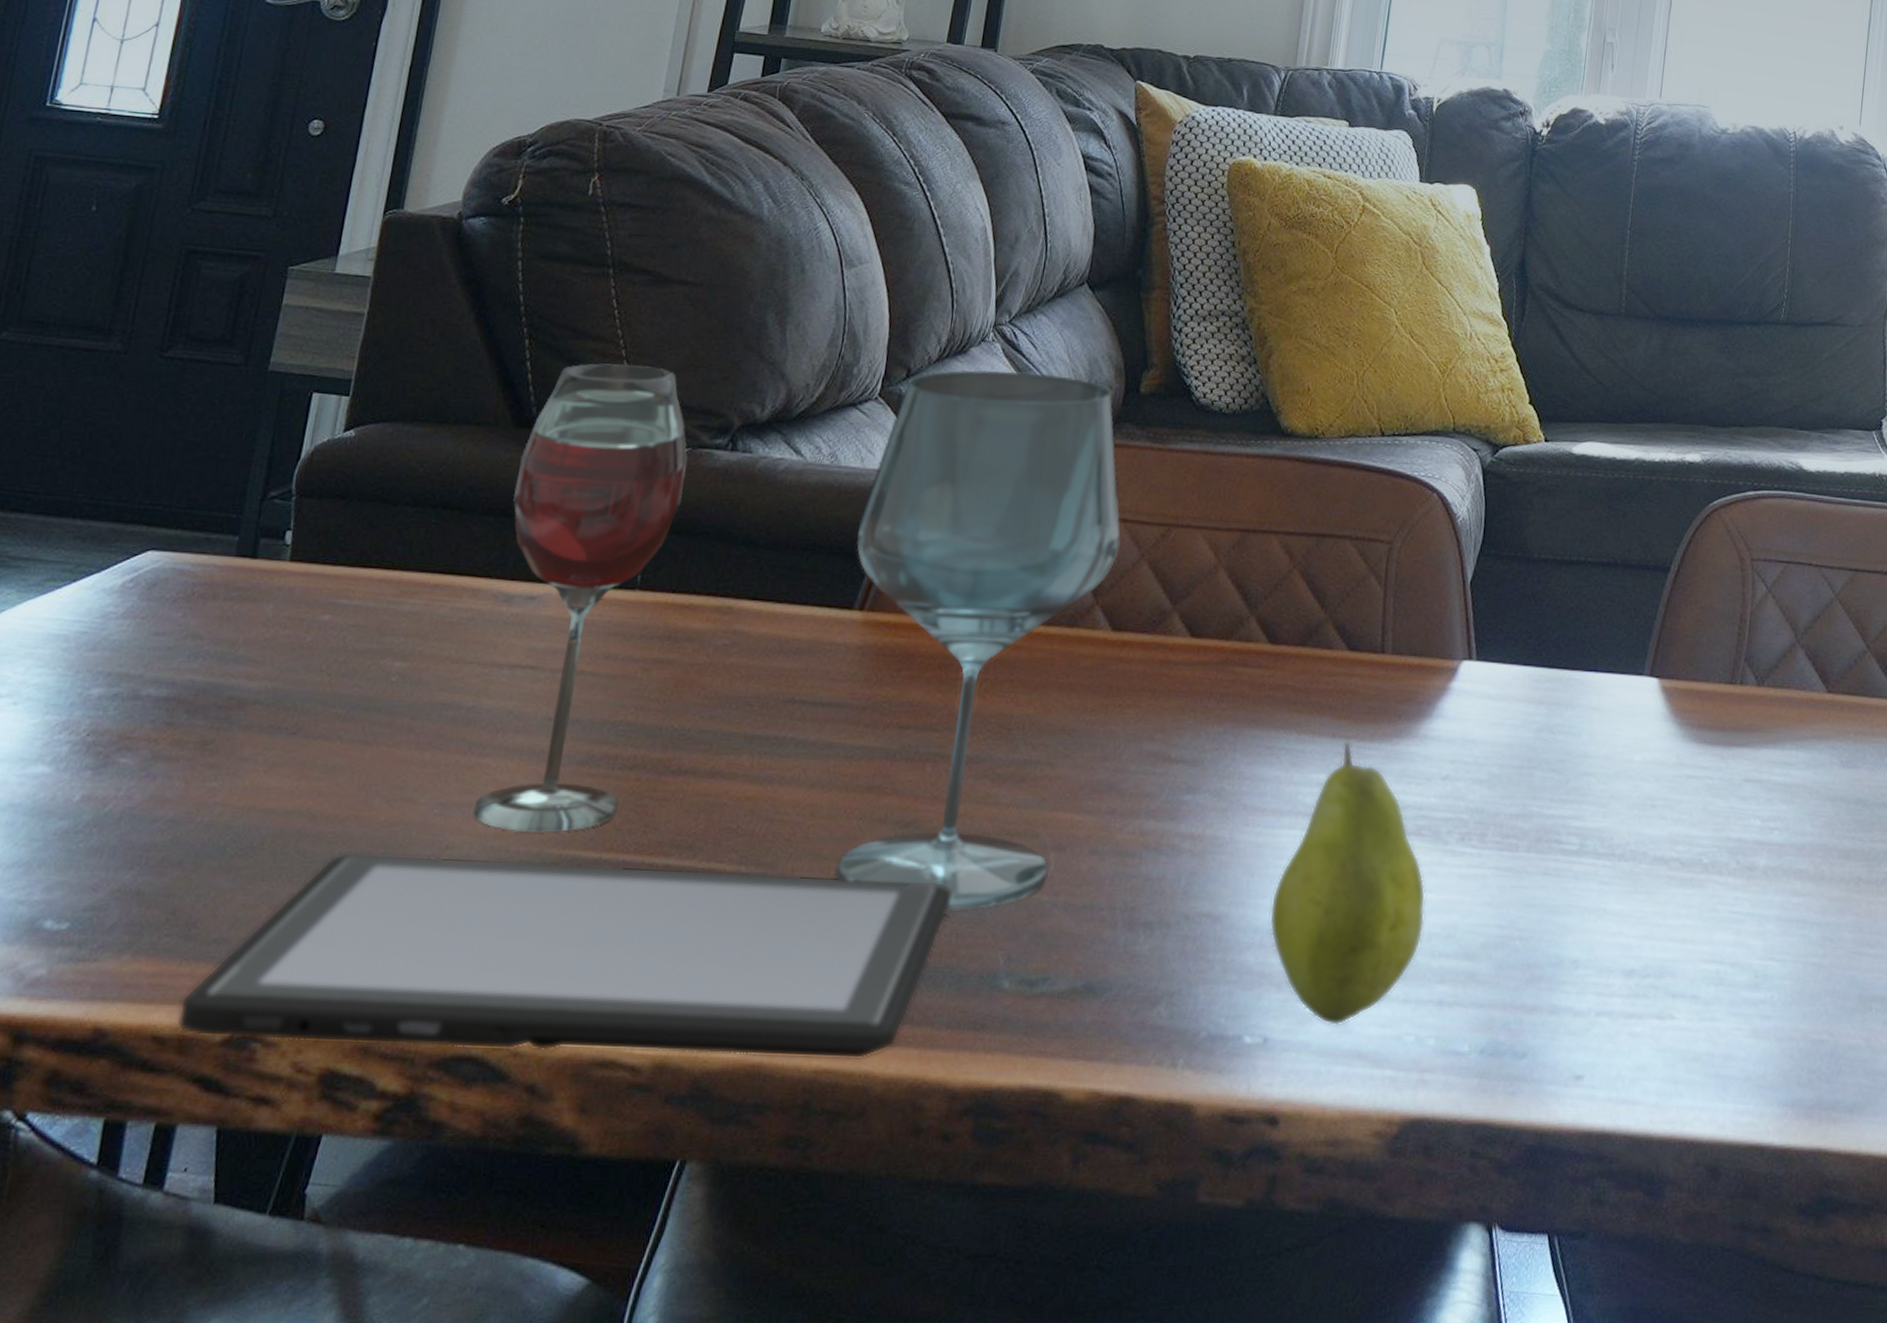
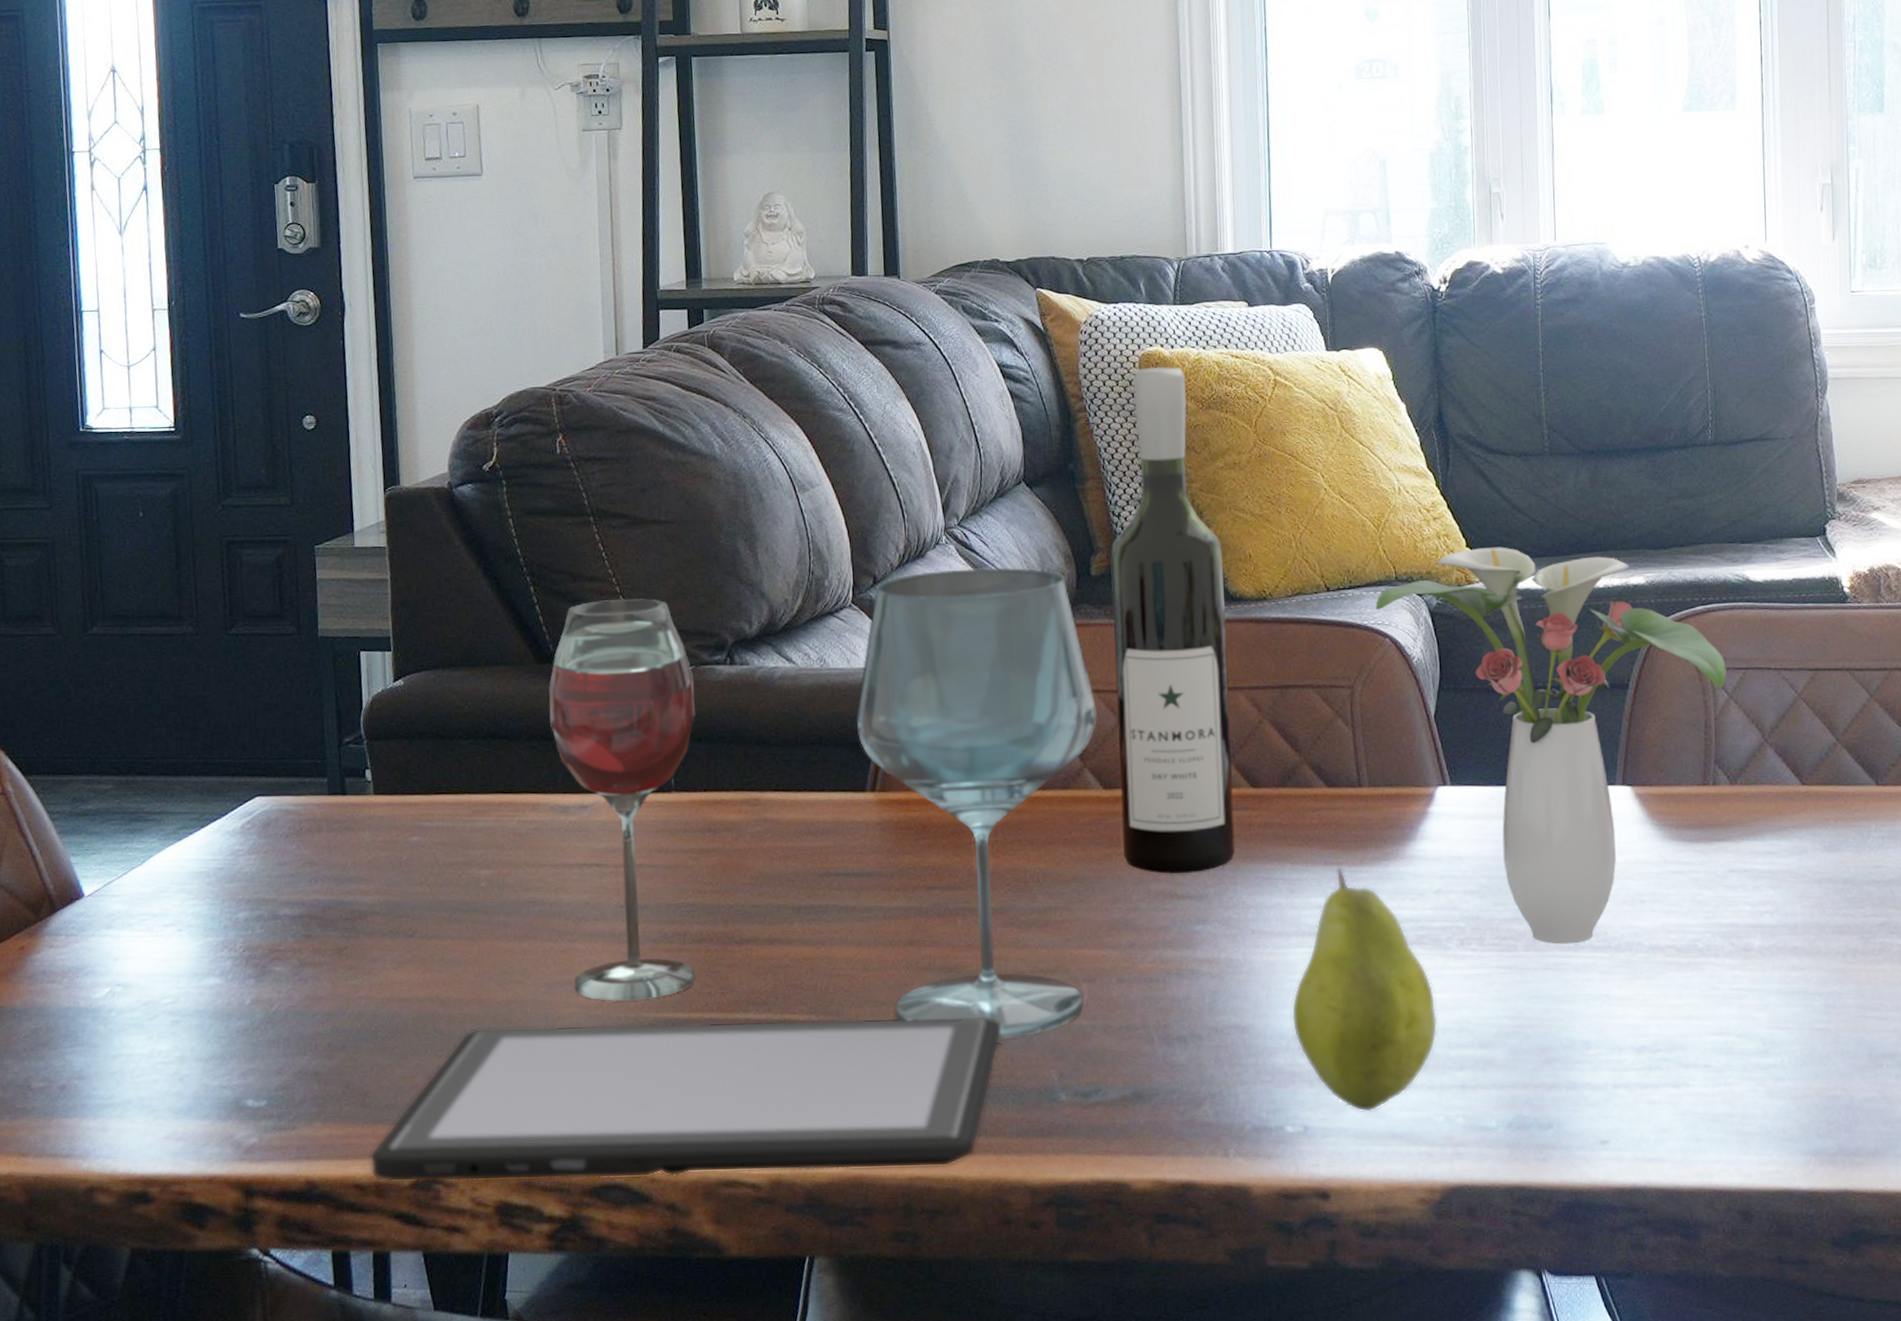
bottle: none [1121,177,1281,734] -> present [1110,366,1236,875]
flower arrangement: none [1427,406,1769,848] -> present [1375,547,1727,945]

